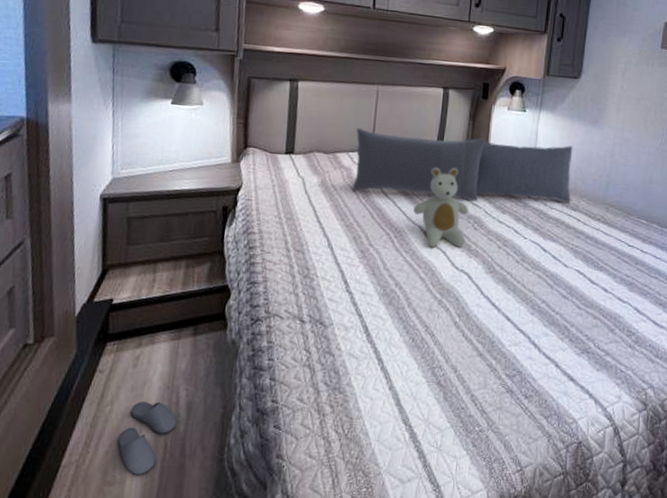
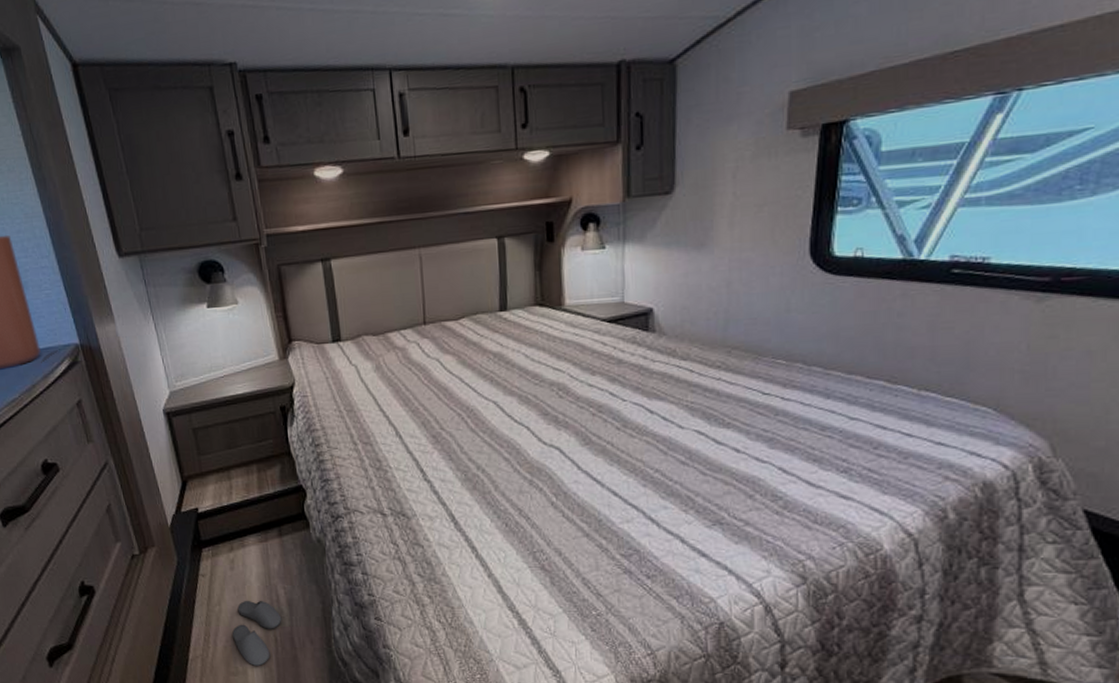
pillow: present [351,127,486,201] -> none [403,289,559,373]
stuffed bear: present [413,167,469,248] -> none [484,331,551,424]
pillow: present [465,138,573,203] -> none [533,281,678,357]

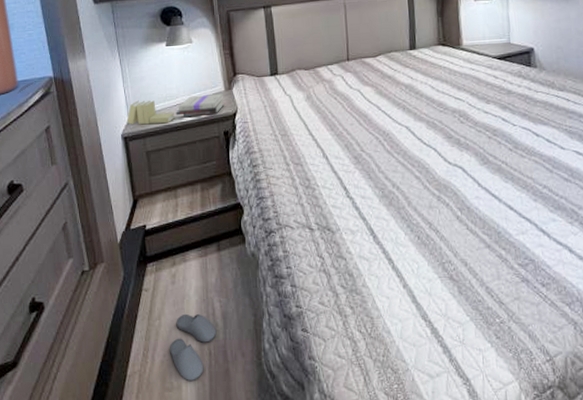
books: none [167,370,224,399] -> present [126,100,176,125]
books: none [223,363,280,391] -> present [176,94,225,118]

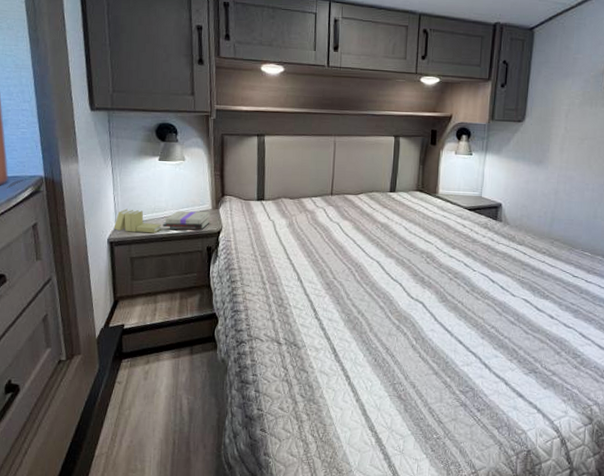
slippers: present [170,313,217,380] -> none [137,407,182,465]

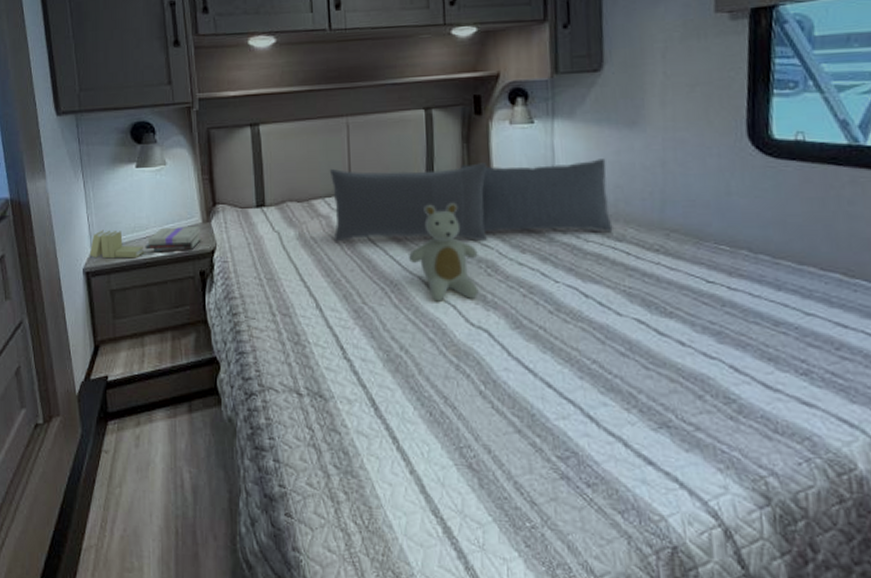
pillow: none [316,175,436,238] -> present [329,163,487,242]
stuffed bear: none [371,208,422,280] -> present [409,204,479,302]
pillow: none [416,181,518,238] -> present [460,158,613,233]

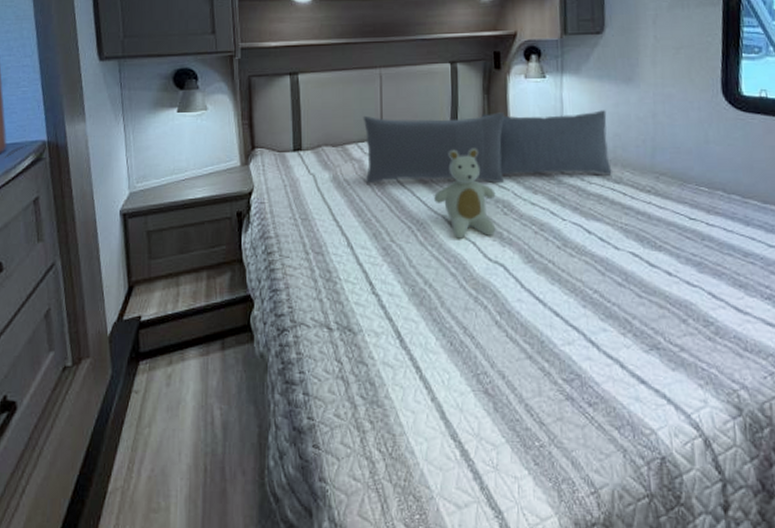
books: present [89,230,145,259] -> none [127,172,183,201]
books: present [145,227,201,253] -> none [183,169,240,194]

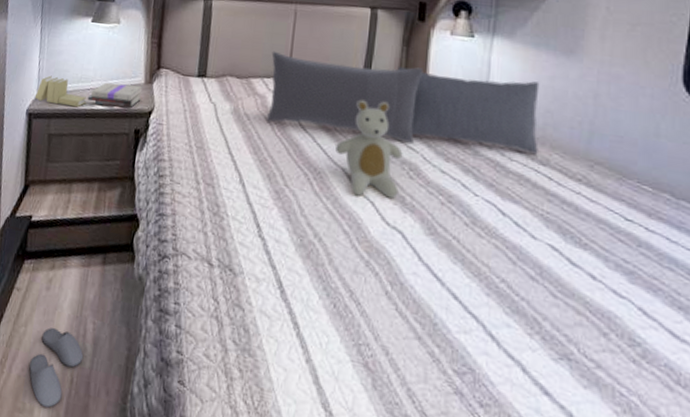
books: none [127,172,183,201] -> present [34,75,87,108]
slippers: none [159,421,215,501] -> present [29,327,84,408]
books: none [183,169,240,194] -> present [87,82,143,109]

